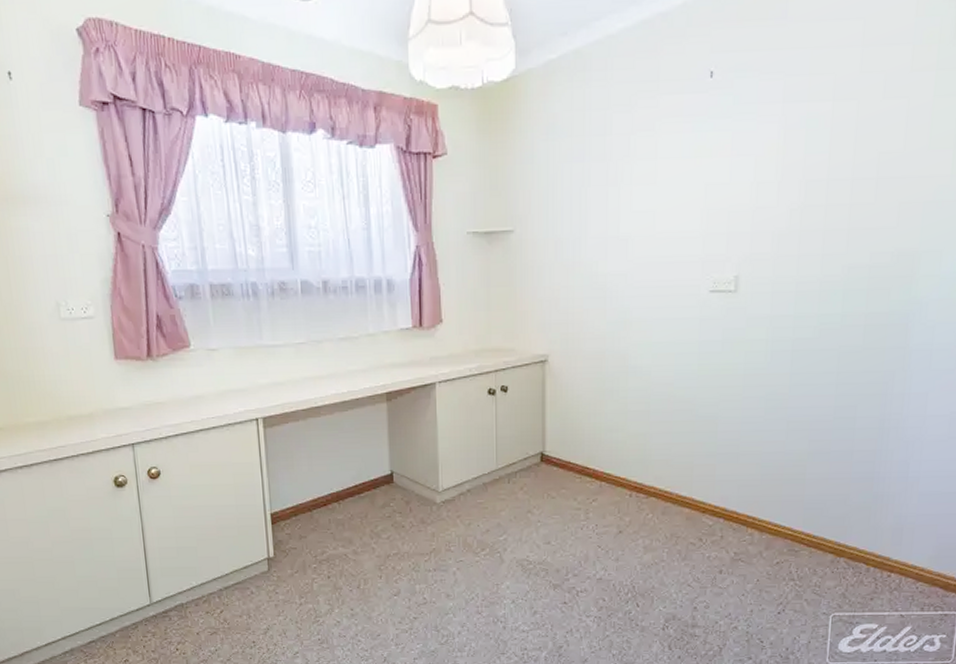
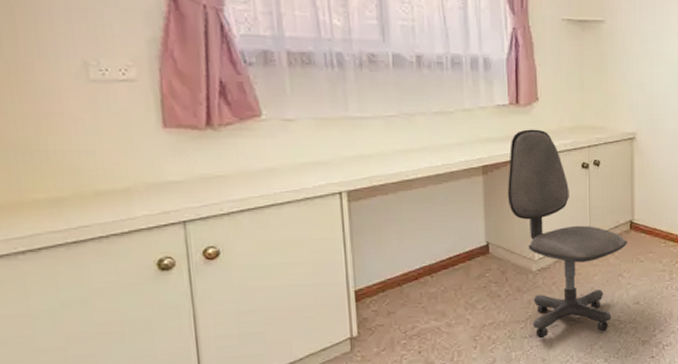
office chair: none [411,353,537,573] -> present [507,129,627,339]

